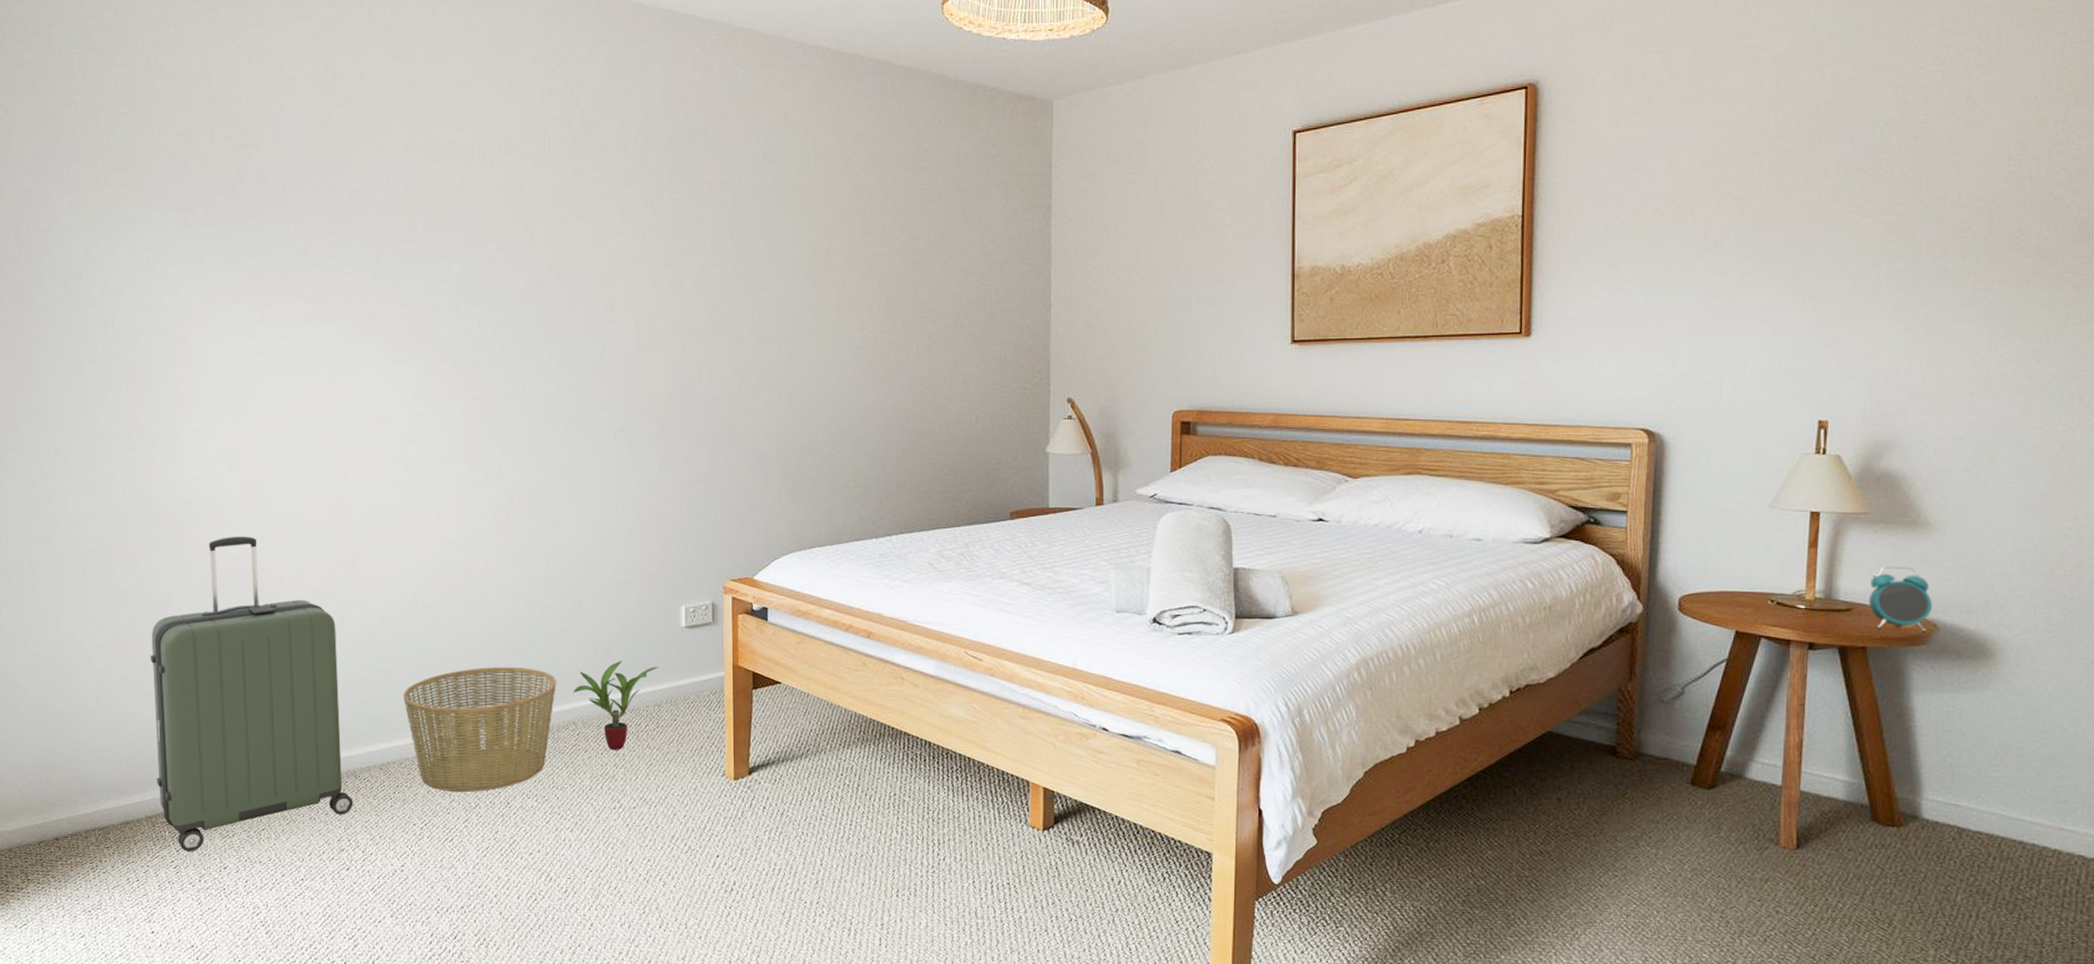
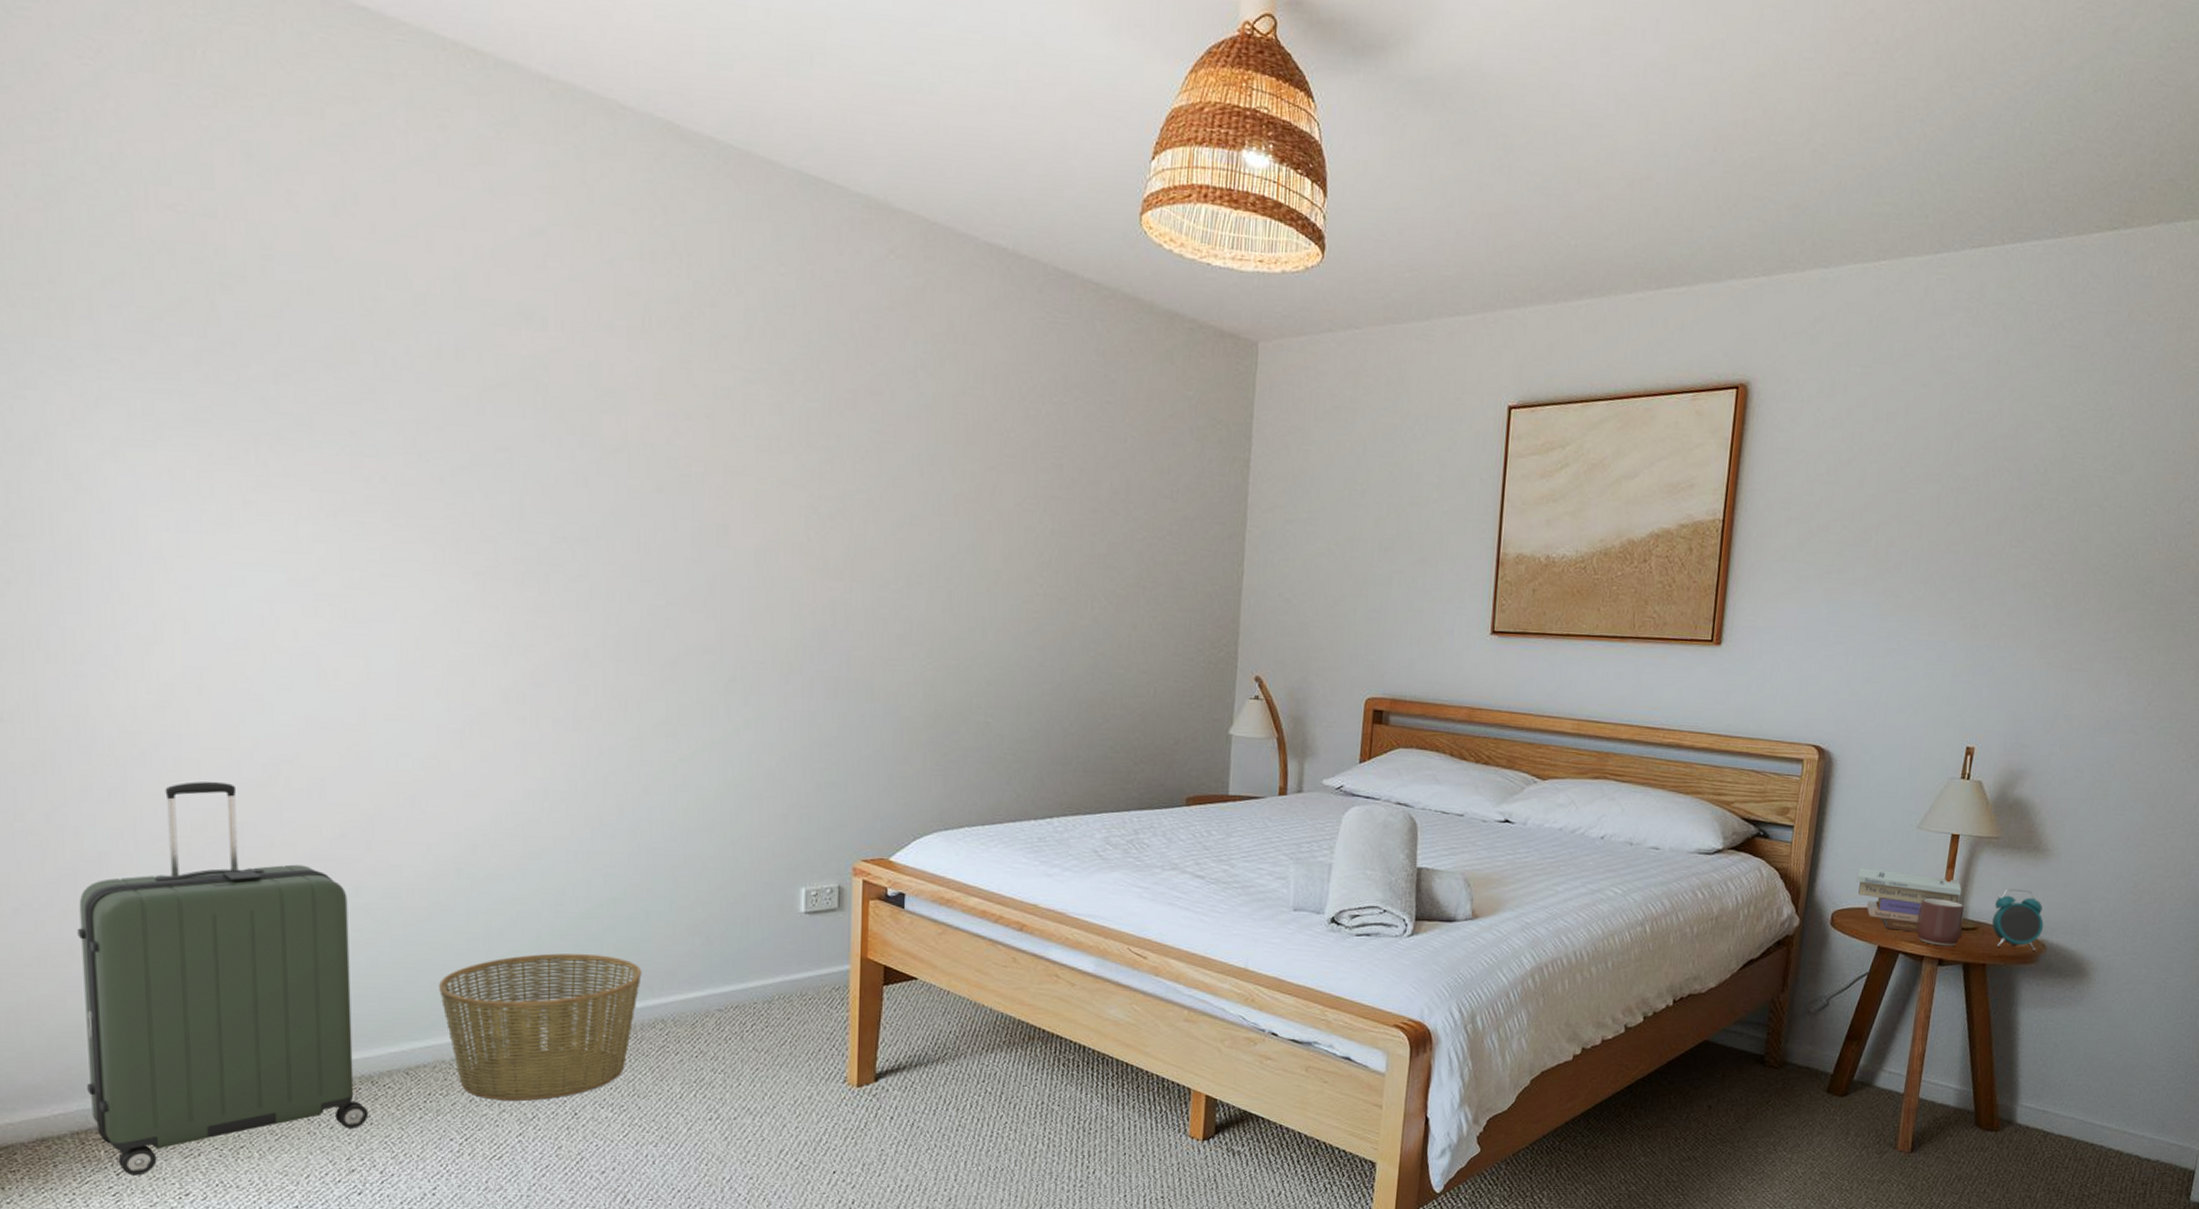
potted plant: present [572,660,658,750] -> none [662,949,770,1052]
books: none [1704,550,1834,620] -> present [1856,867,1963,938]
mug: none [1778,580,1834,630] -> present [1916,898,1965,947]

